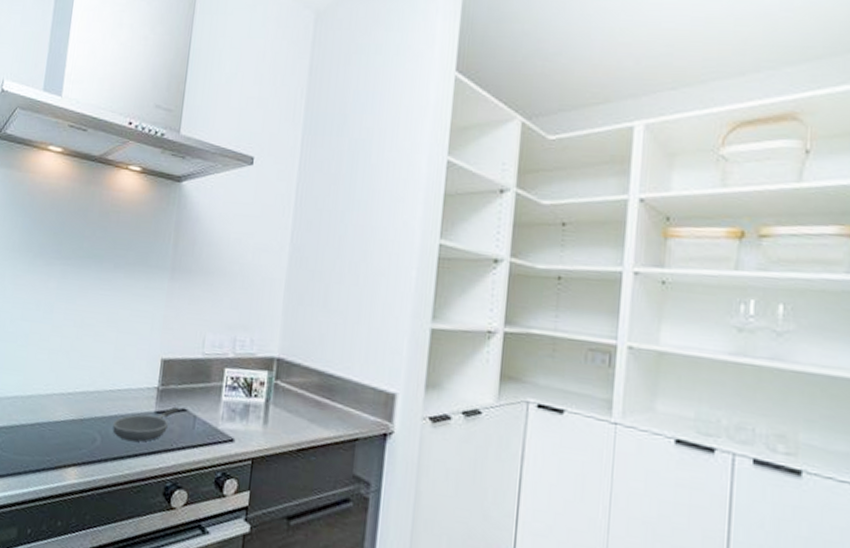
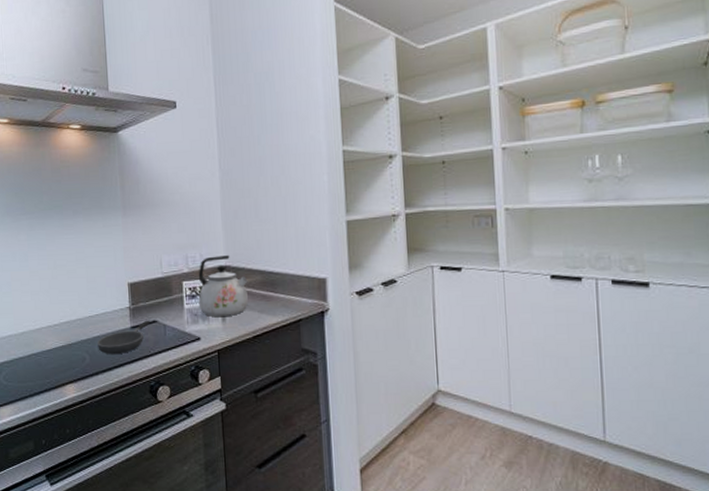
kettle: none [238,344,302,420] -> present [198,255,249,318]

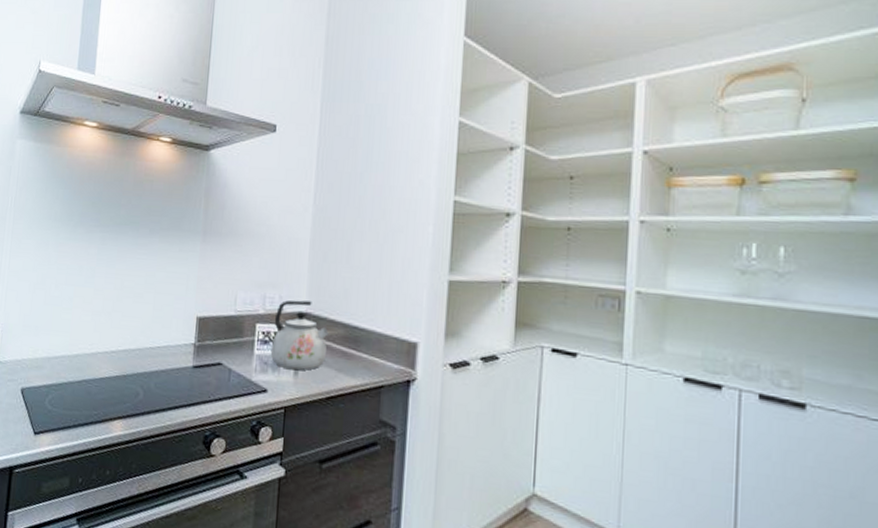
frying pan: present [97,320,151,355] -> none [154,361,216,395]

